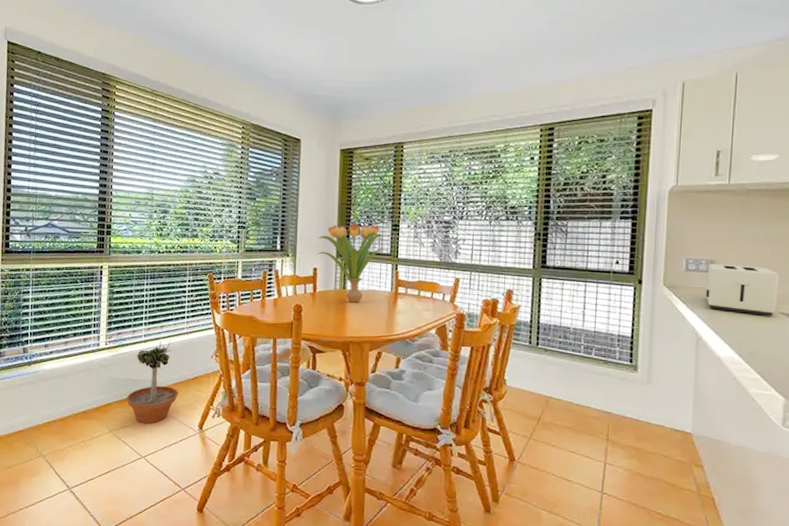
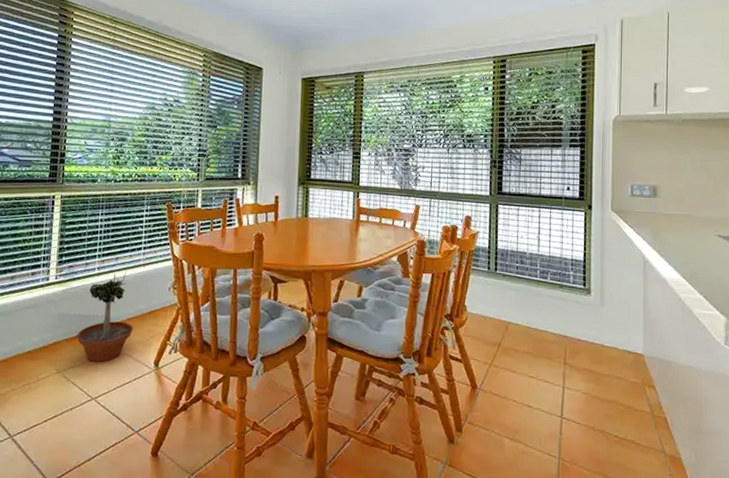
flower arrangement: present [317,223,388,303] -> none [279,151,349,231]
toaster: present [705,263,780,316] -> none [649,189,715,239]

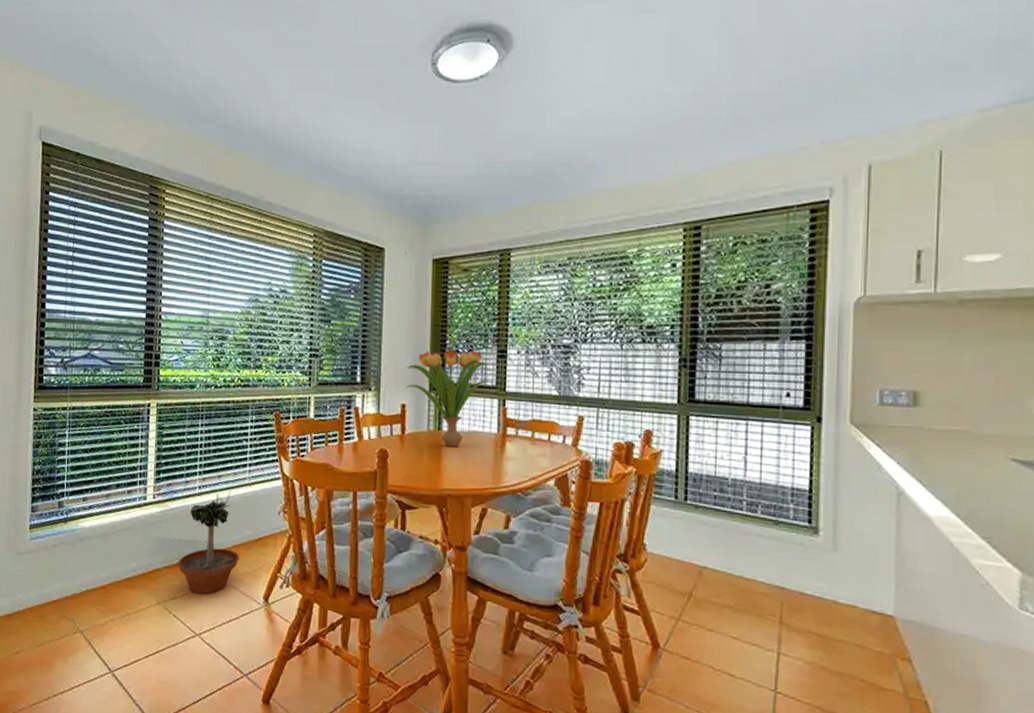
flower arrangement: none [279,151,349,231] -> present [405,349,493,447]

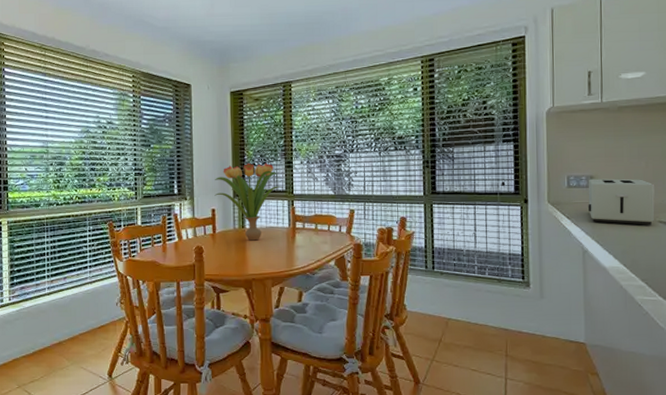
potted tree: present [178,490,239,595] -> none [33,288,86,377]
toaster: none [907,395,1009,464] -> present [587,178,655,225]

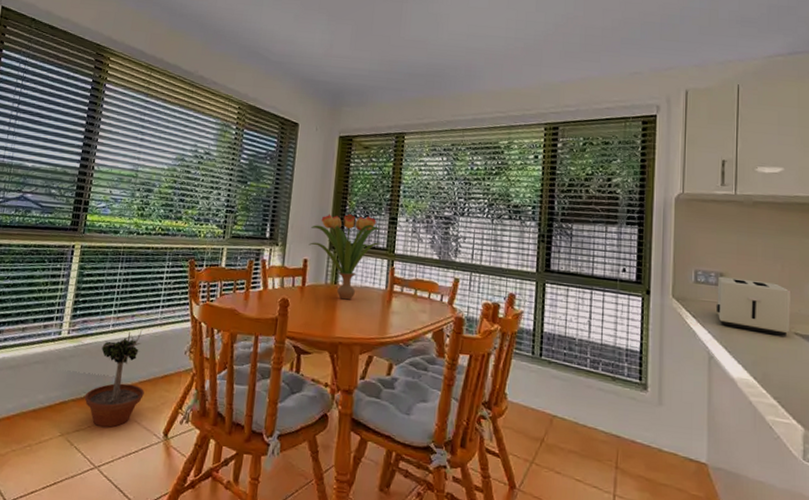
potted tree: none [33,288,86,377] -> present [84,329,144,428]

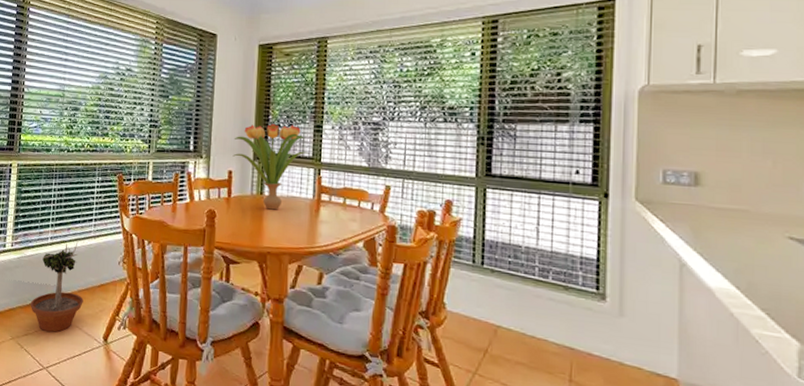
toaster: present [715,276,792,336] -> none [689,176,786,241]

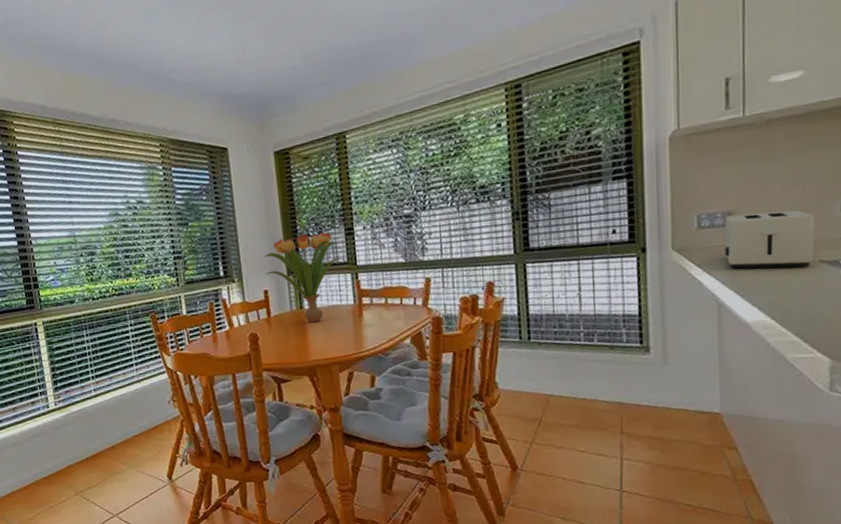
potted tree: present [30,241,83,333] -> none [87,389,141,482]
toaster: none [689,176,786,241] -> present [724,210,816,269]

